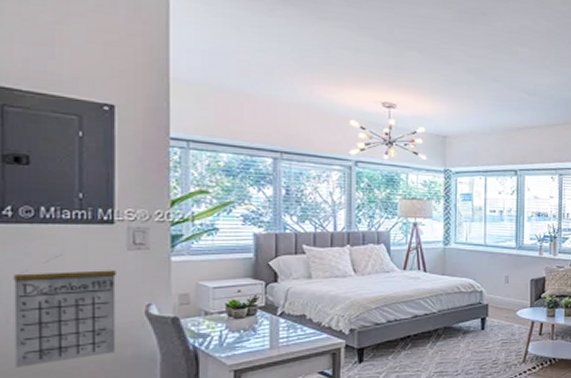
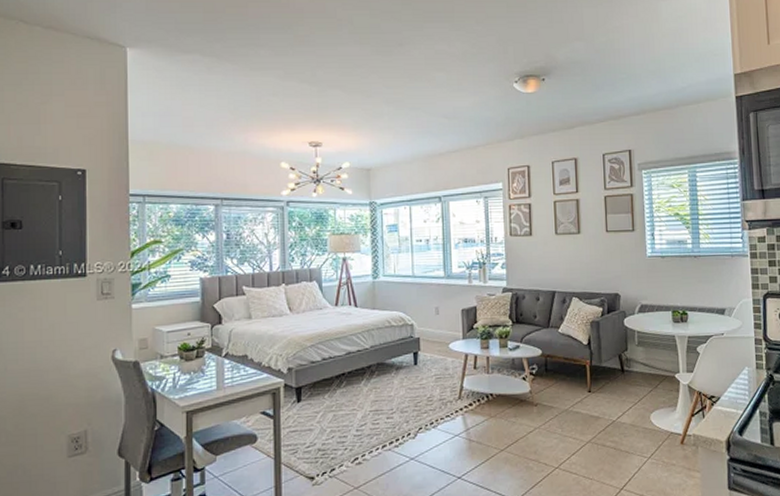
calendar: present [14,254,116,367] -> none [10,307,89,411]

